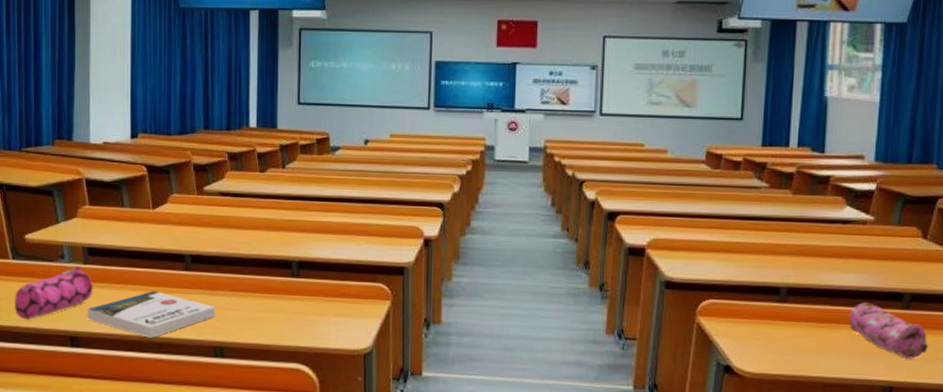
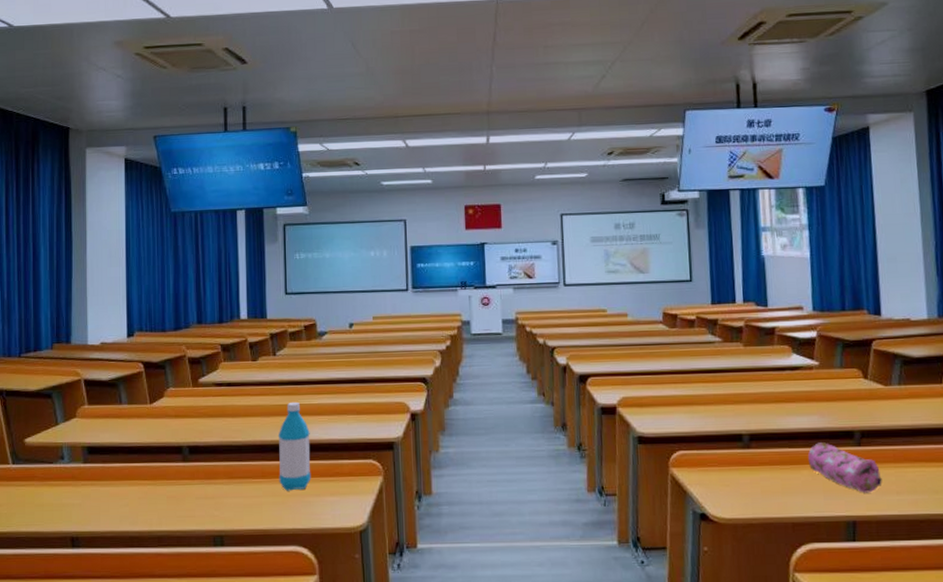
pencil case: present [15,266,93,320] -> none [15,466,93,524]
book: present [87,291,216,338] -> none [87,485,214,532]
water bottle: none [283,217,317,308] -> present [278,401,311,491]

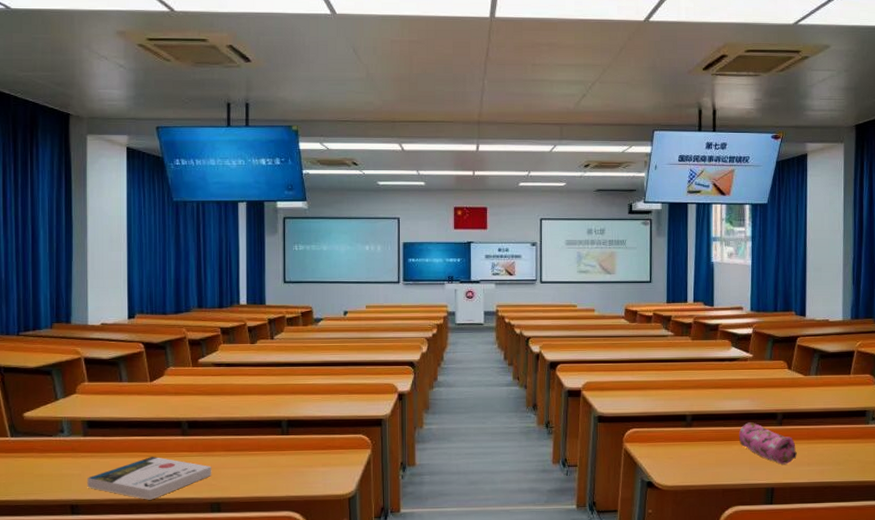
book: none [87,485,214,532] -> present [87,457,212,500]
water bottle: present [278,401,311,491] -> none [274,381,305,462]

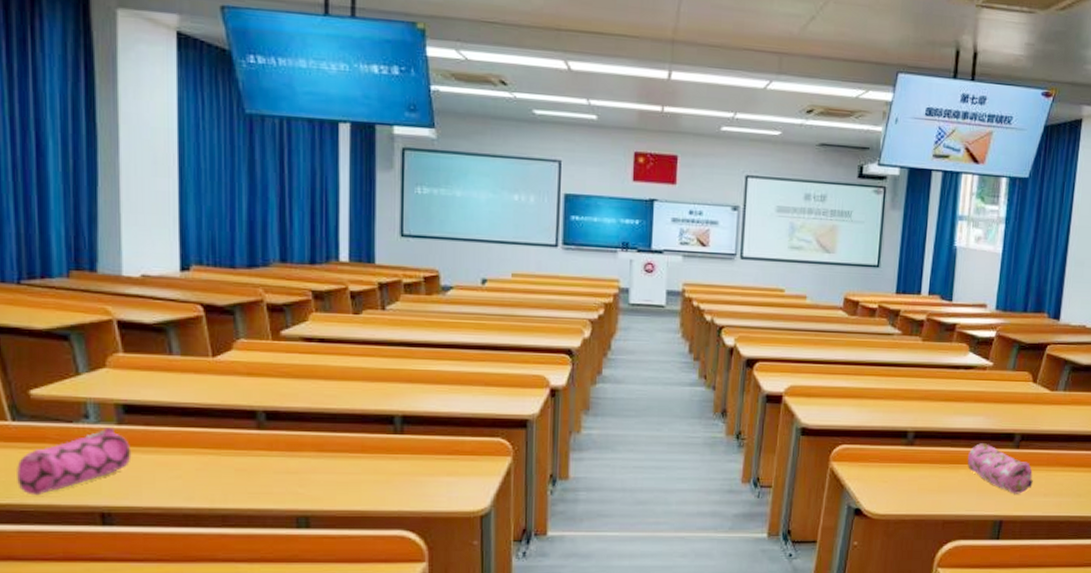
pencil case: none [13,439,93,493] -> present [17,428,132,496]
book: present [87,457,212,500] -> none [124,455,298,510]

